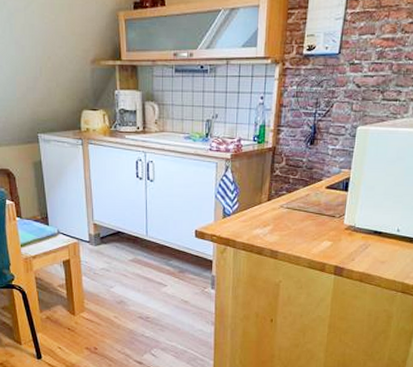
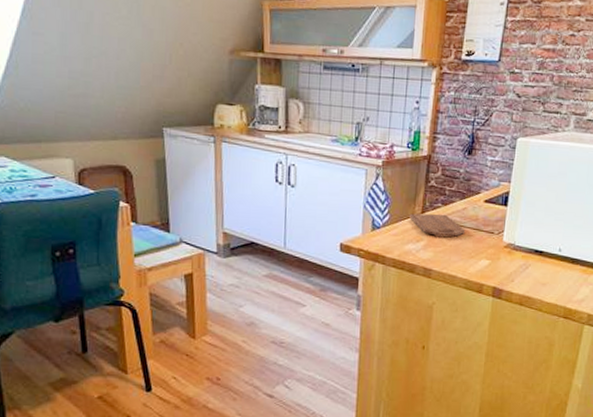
cutting board: none [256,200,309,221] -> present [408,213,466,237]

